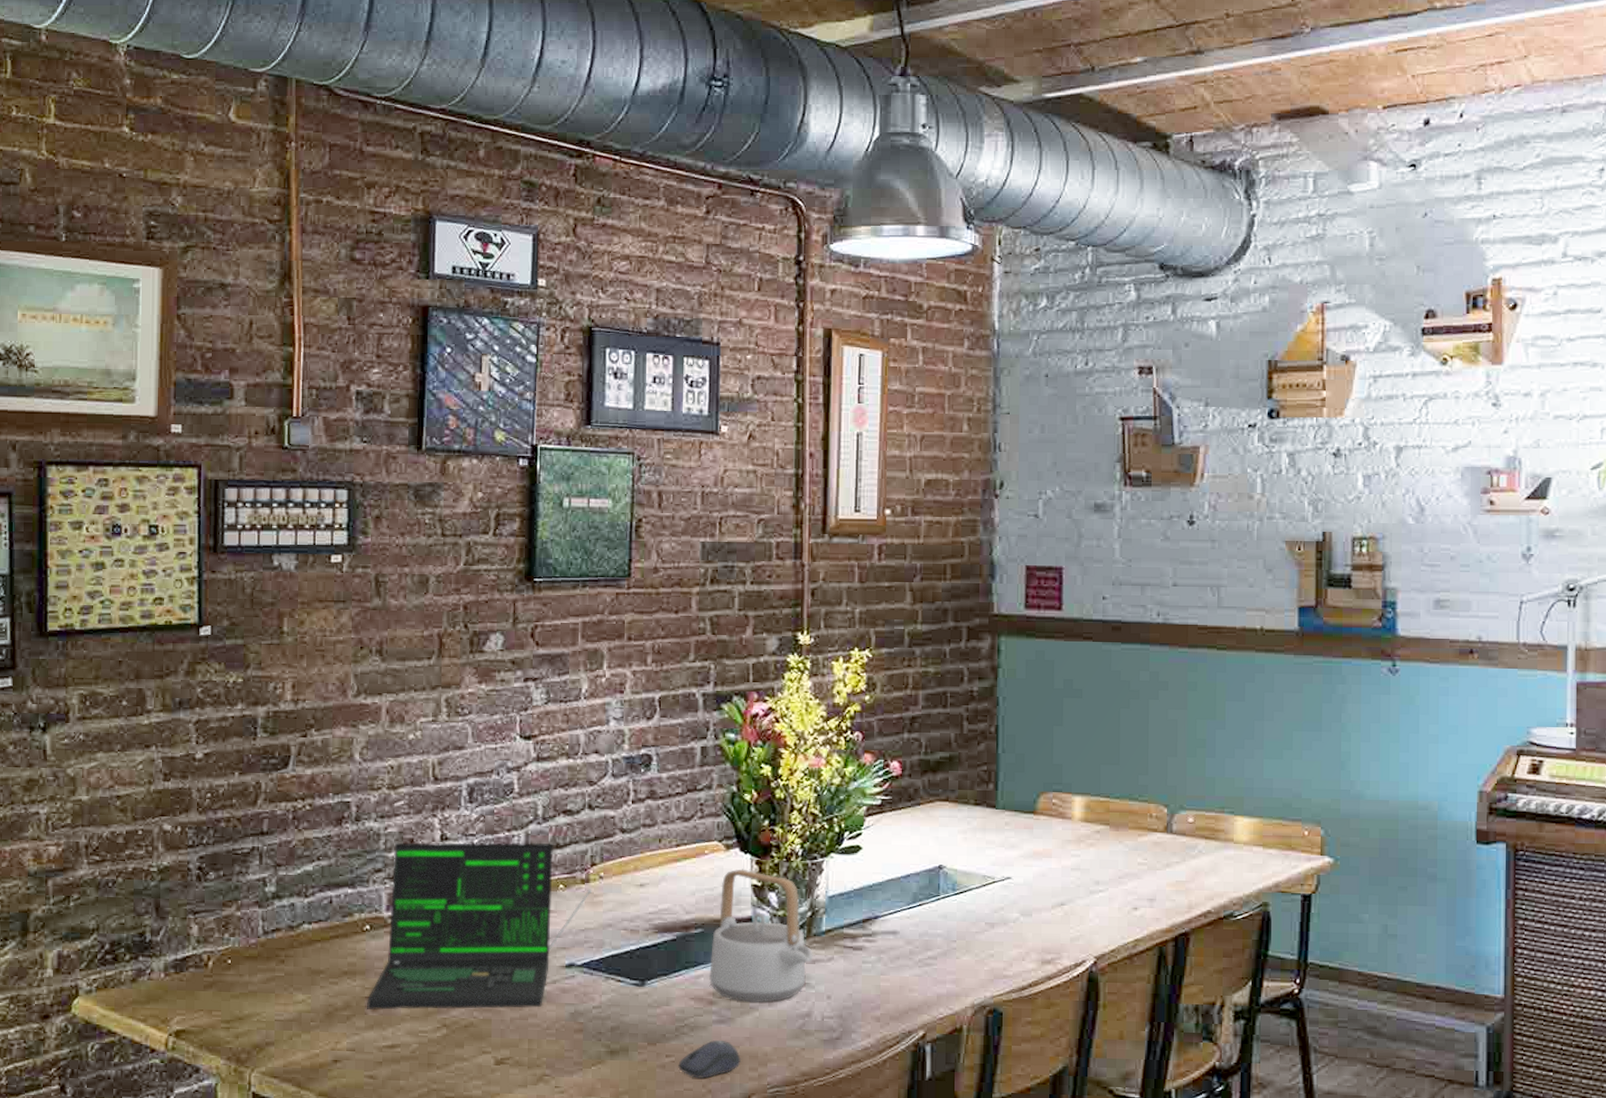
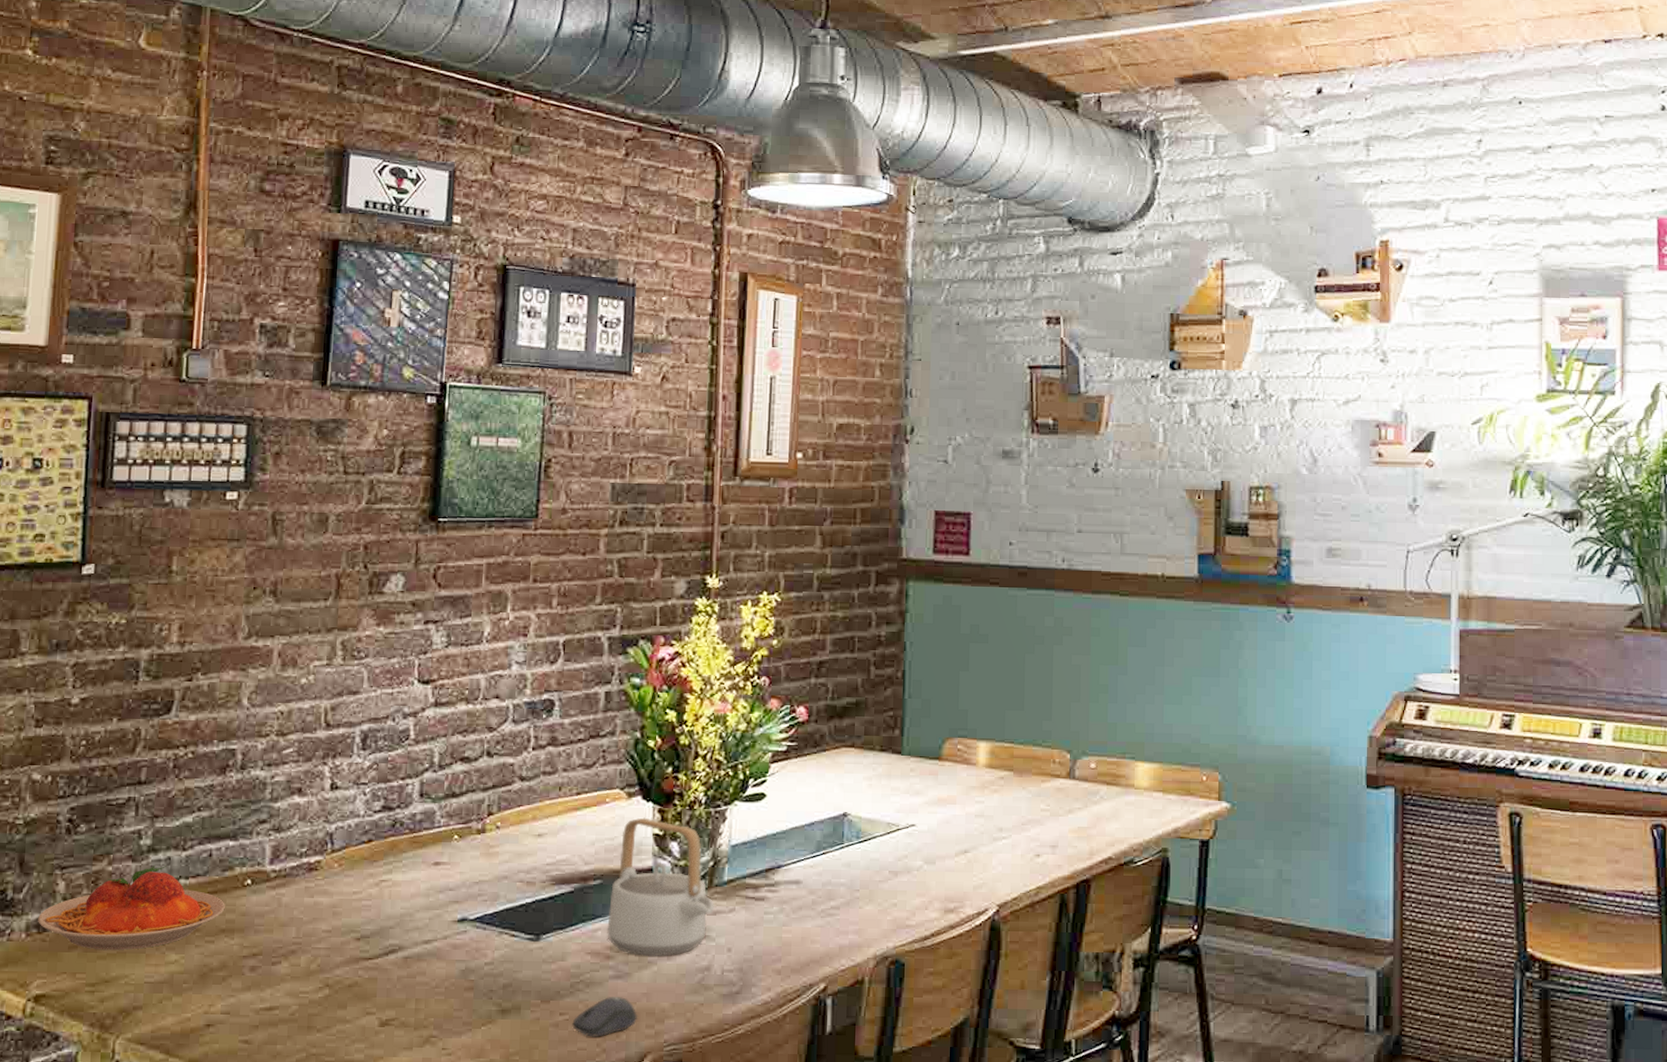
plate: none [175,910,346,990] -> present [38,865,225,951]
laptop: present [367,842,593,1011] -> none [245,791,489,971]

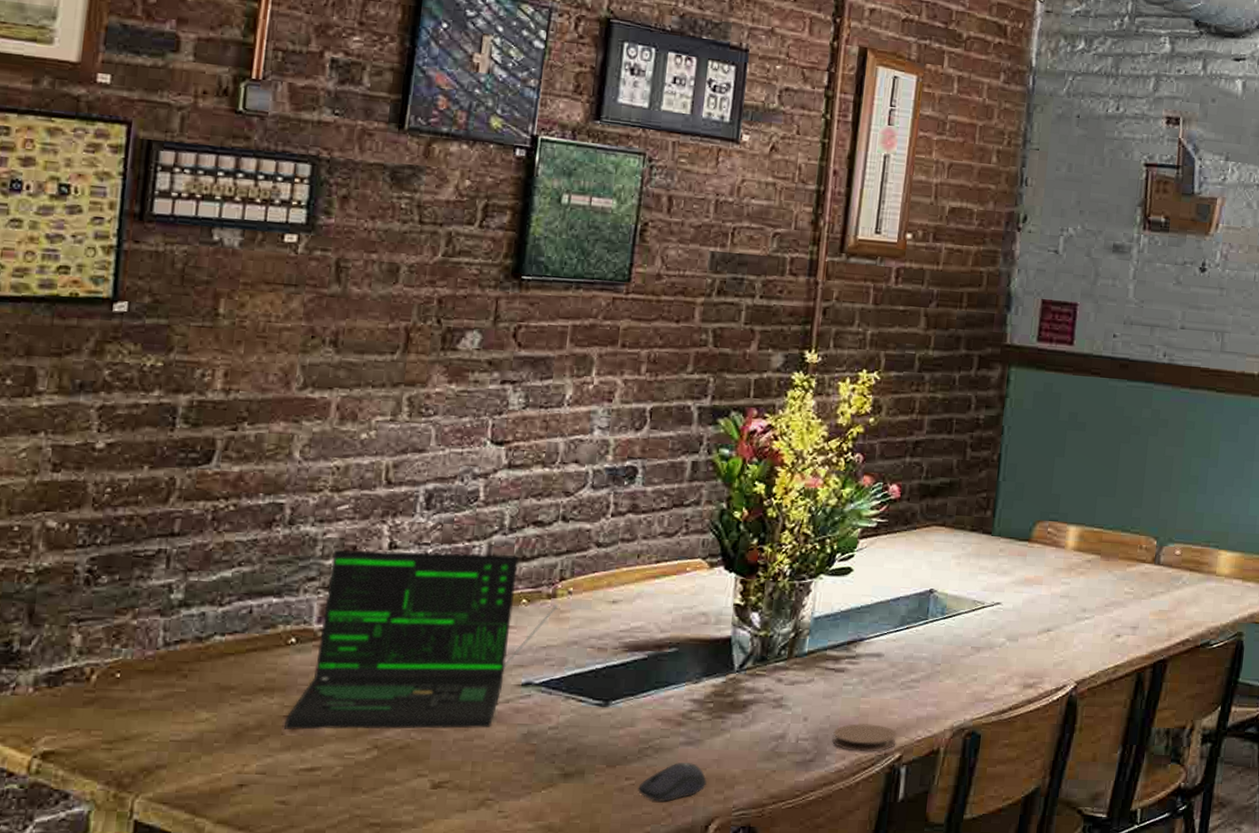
plate: present [38,865,225,951] -> none [48,620,265,708]
laptop: none [245,791,489,971] -> present [284,549,559,731]
teapot: present [607,817,714,956] -> none [680,587,793,724]
coaster: none [757,953,821,983] -> present [832,723,897,752]

